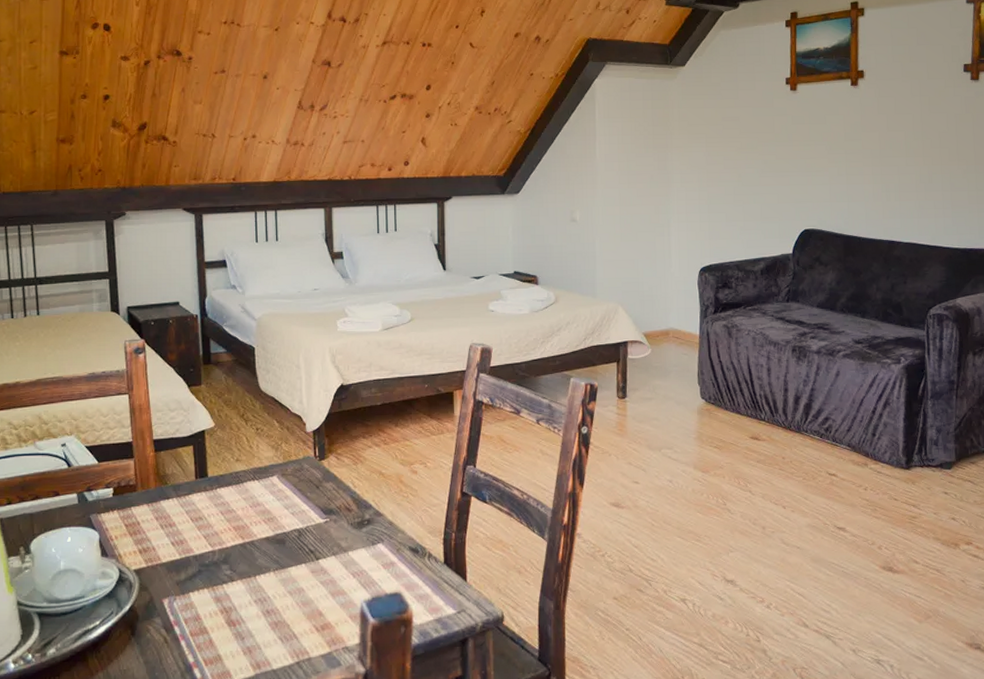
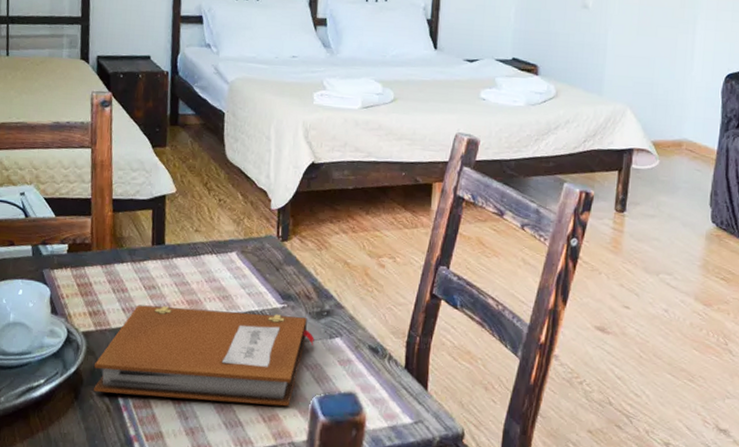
notebook: none [149,528,358,626] -> present [94,305,315,406]

